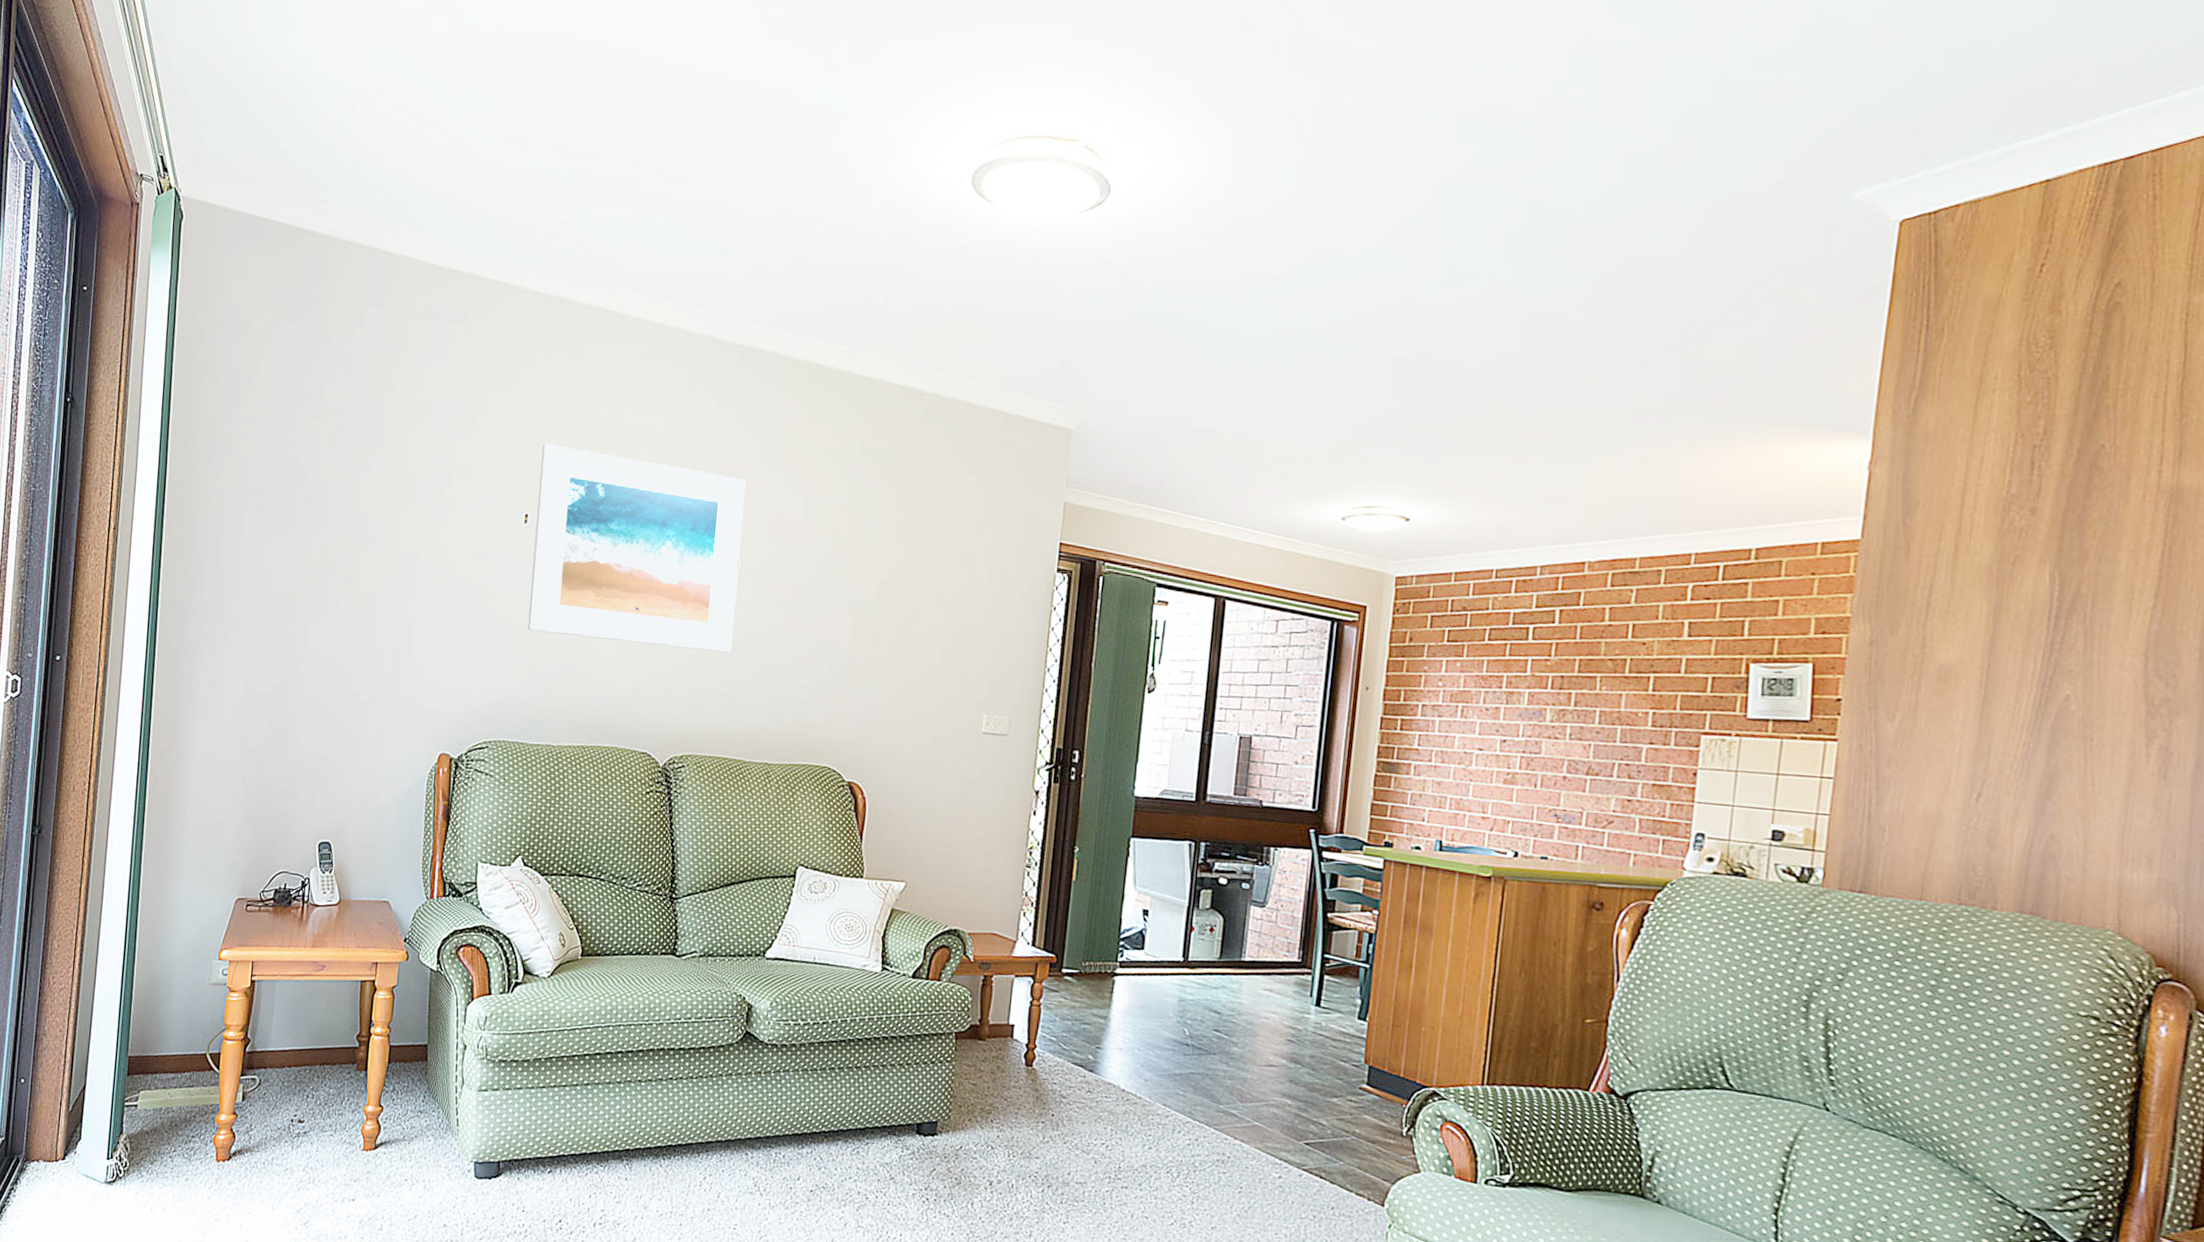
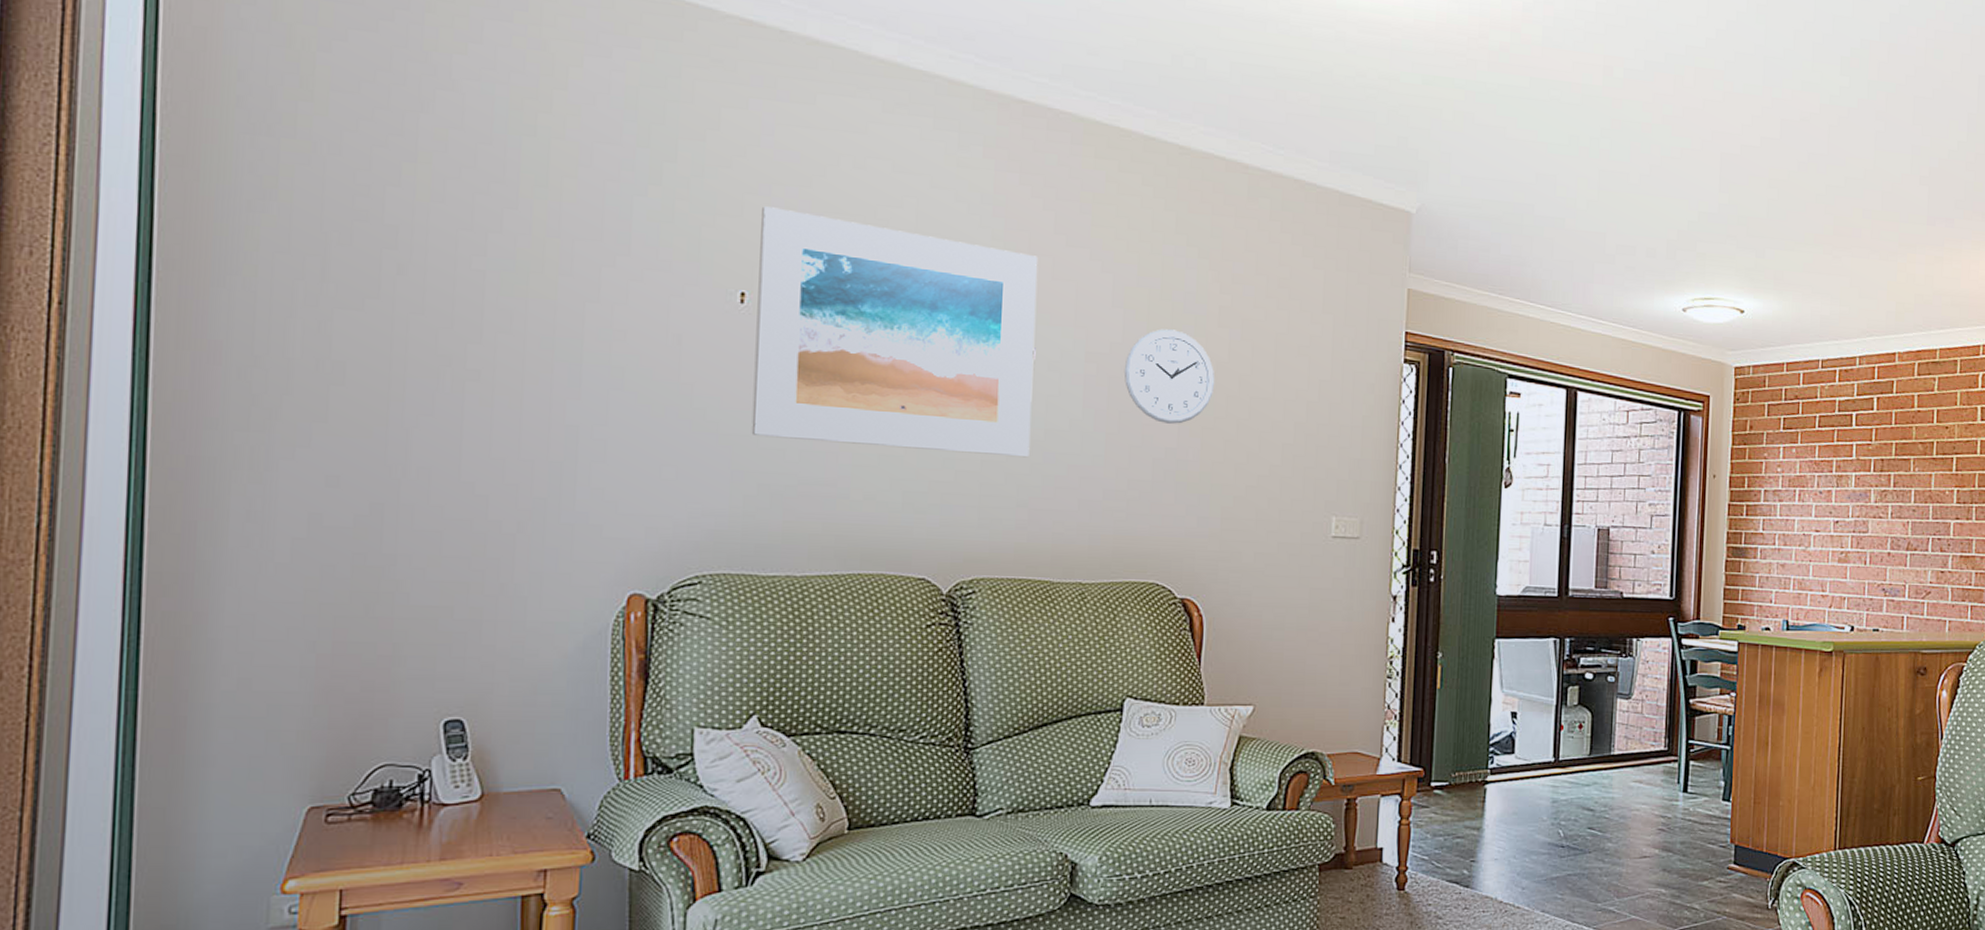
wall clock: none [810,541,887,627] -> present [1124,329,1215,424]

